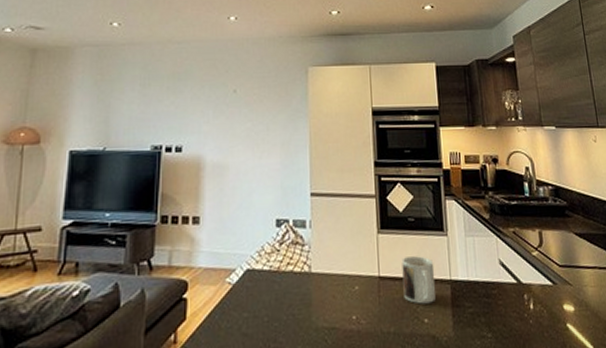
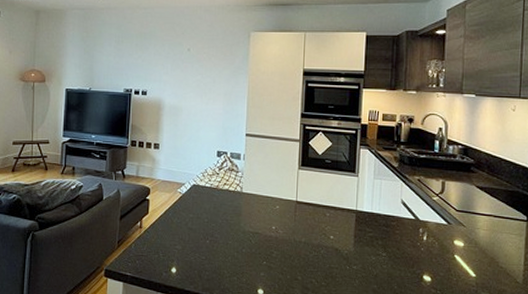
mug: present [401,256,436,304] -> none [315,189,344,225]

